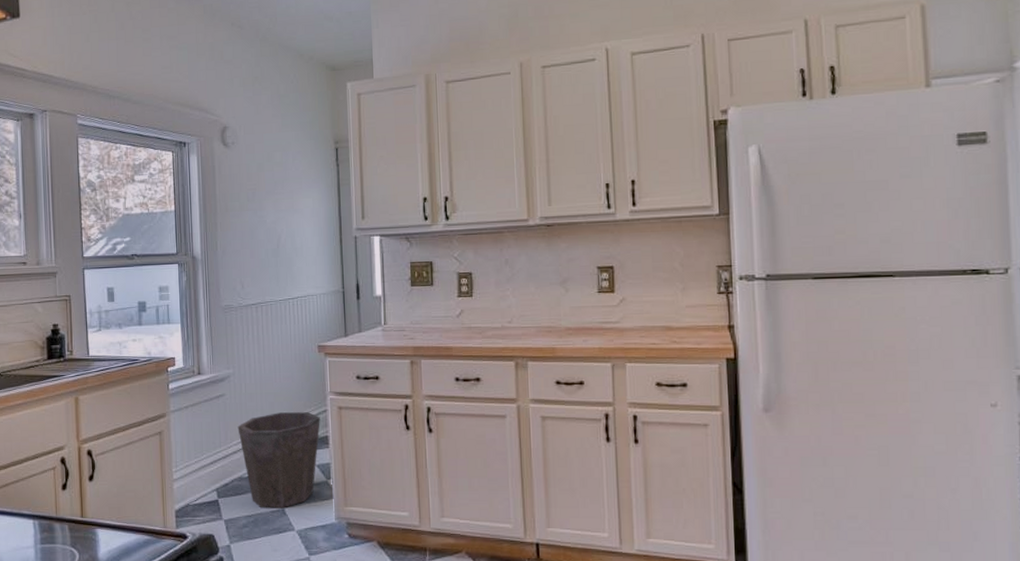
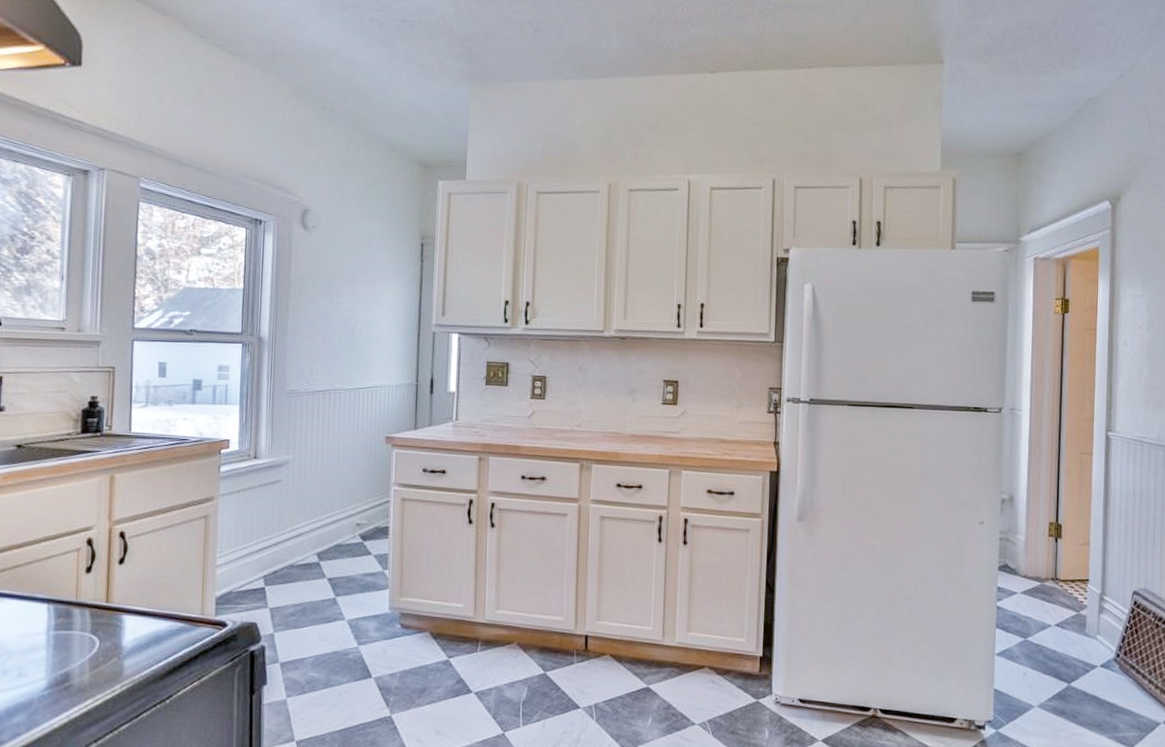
waste bin: present [237,412,320,509] -> none [292,501,382,598]

